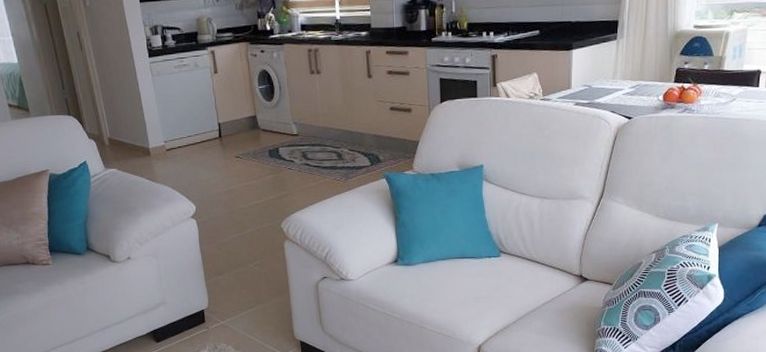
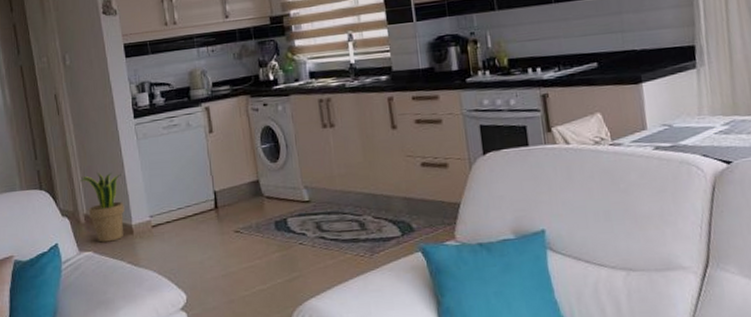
potted plant: none [103,103,143,162] -> present [80,173,125,243]

